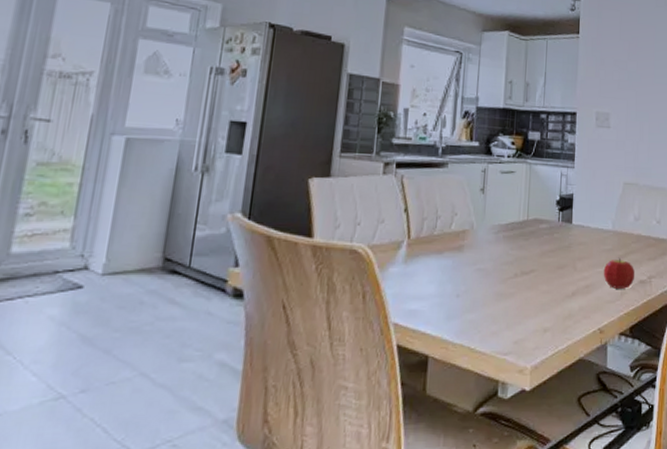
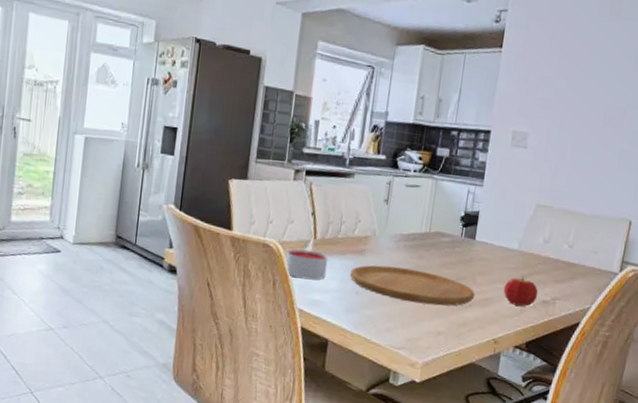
candle: none [375,252,425,287] -> present [284,248,329,280]
cutting board: none [448,261,577,299] -> present [349,265,475,306]

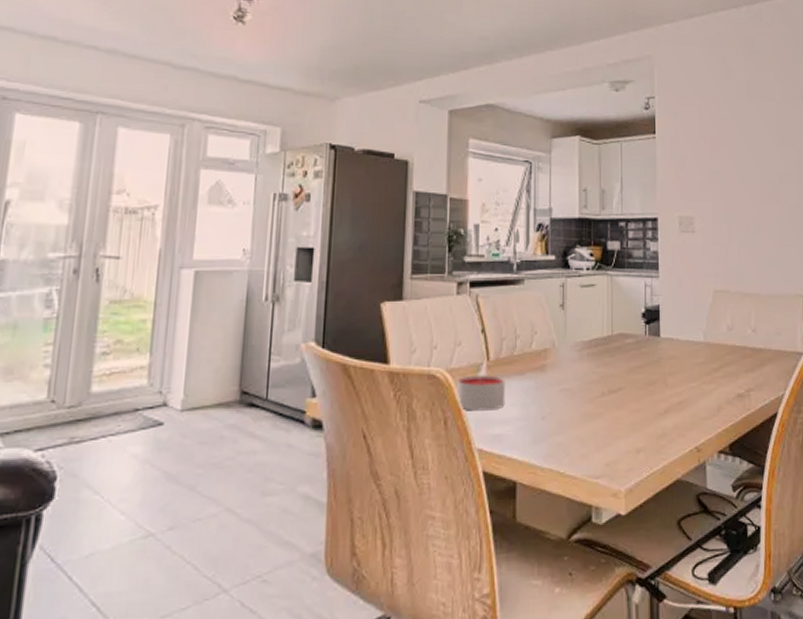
cutting board: present [349,265,475,306] -> none [532,380,669,419]
fruit: present [503,276,539,307] -> none [697,370,732,404]

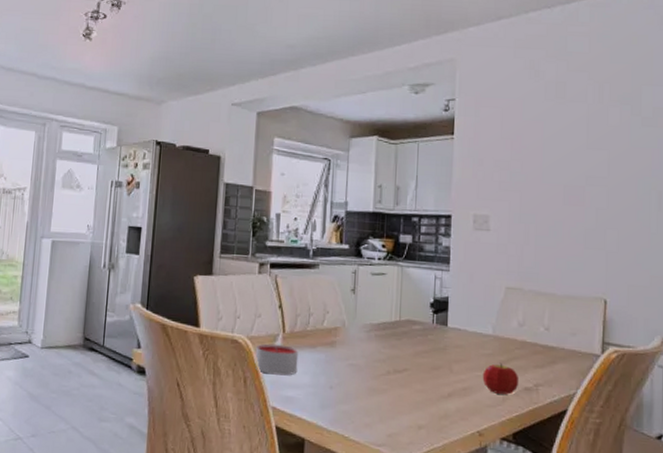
fruit: none [697,370,732,404] -> present [482,362,520,395]

